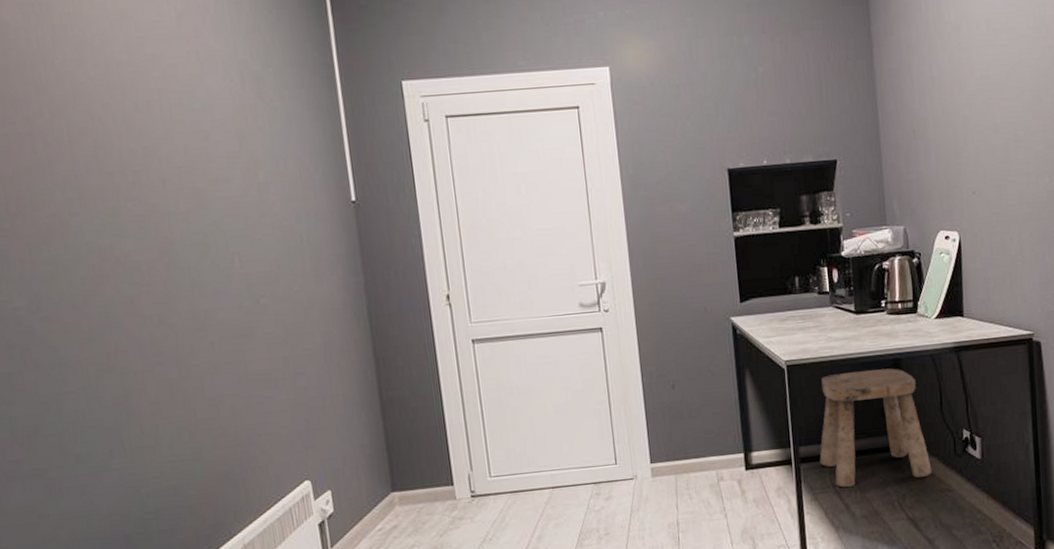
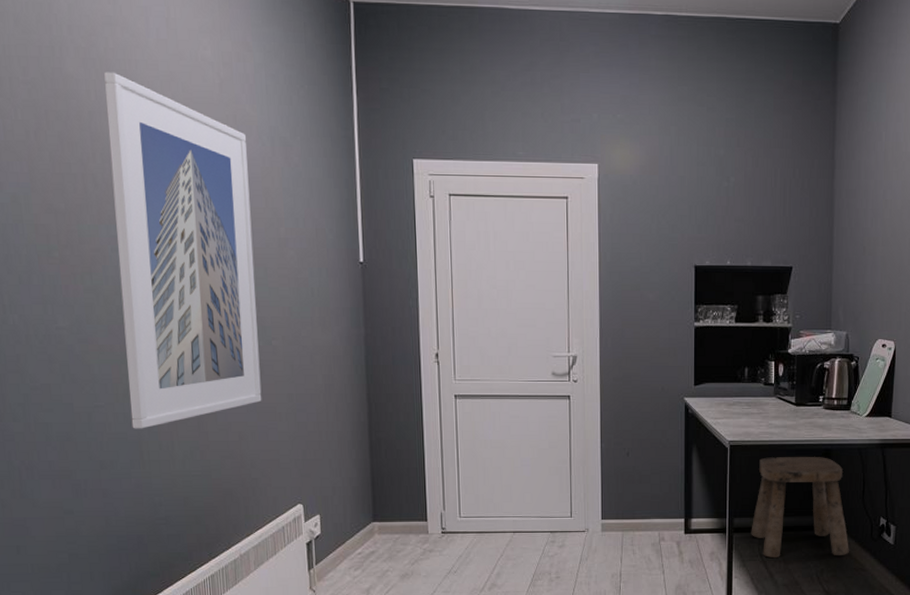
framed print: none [45,15,254,414] -> present [104,71,262,429]

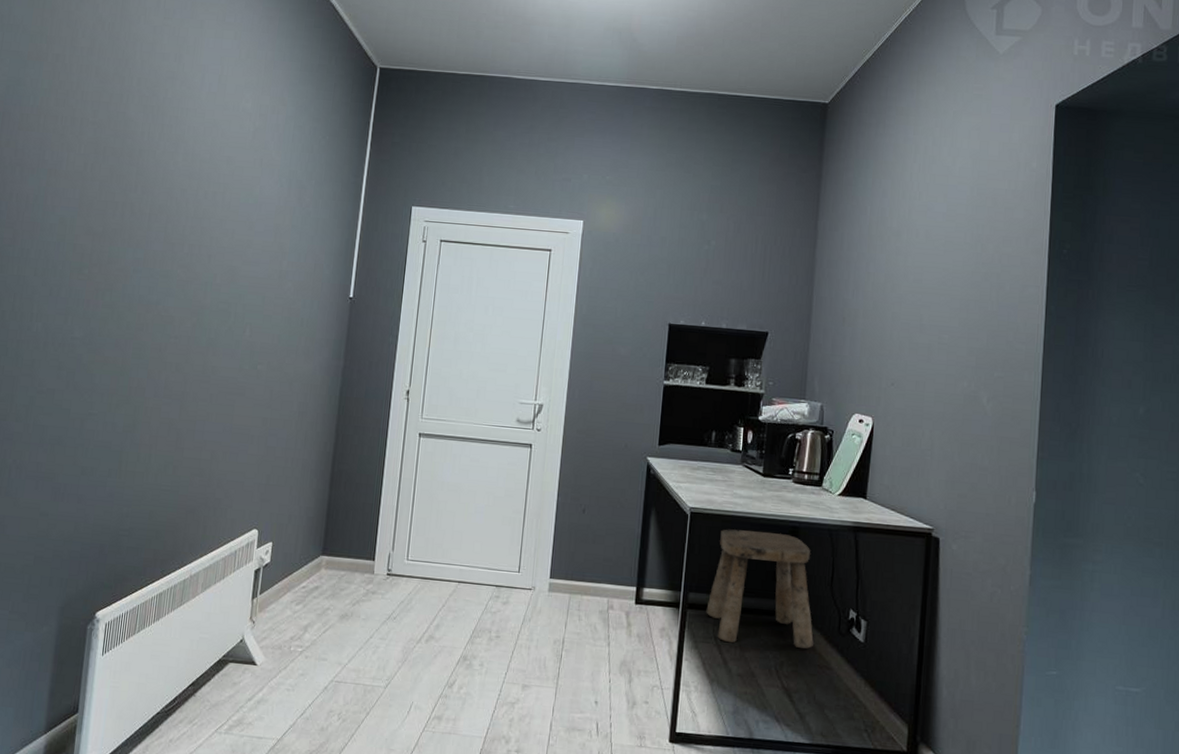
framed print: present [104,71,262,429] -> none [117,117,268,440]

